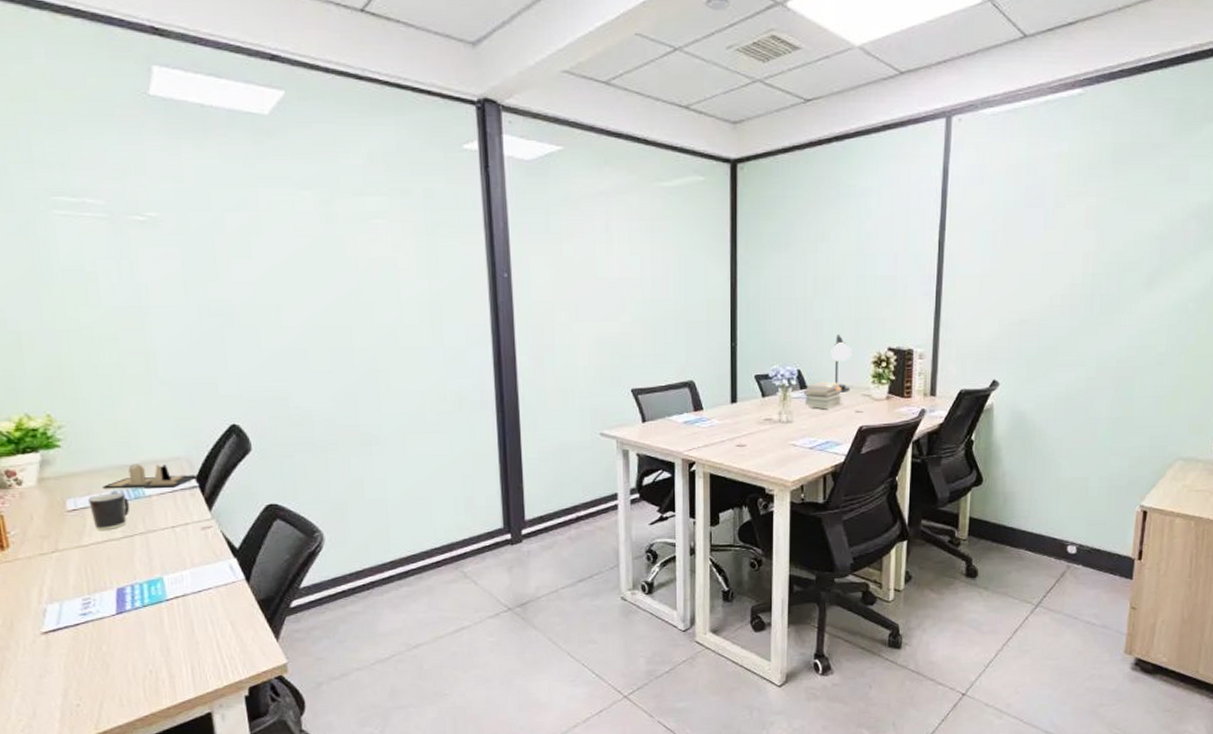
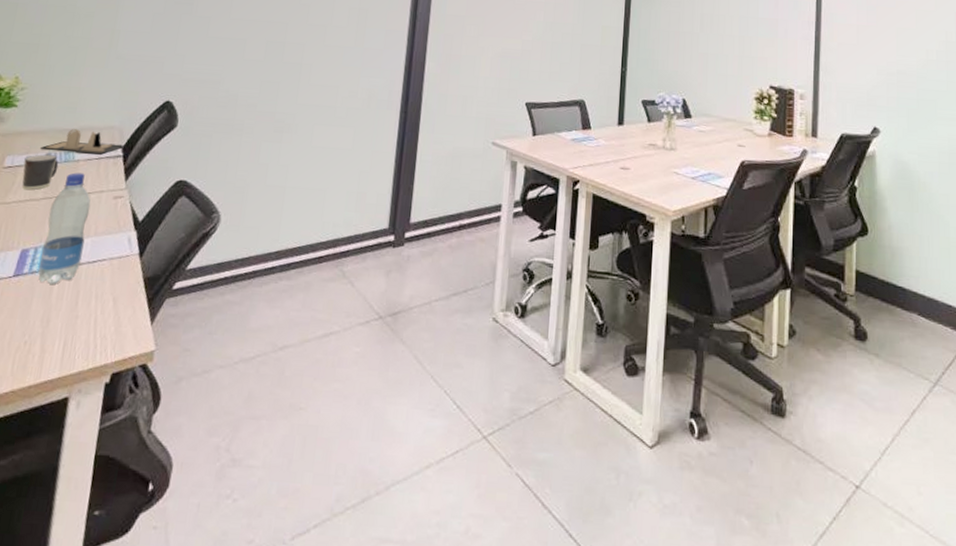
bottle: none [134,508,186,618] -> present [38,172,91,285]
books: present [804,381,843,410] -> none [688,112,726,141]
desk lamp: present [831,333,852,392] -> none [715,68,735,125]

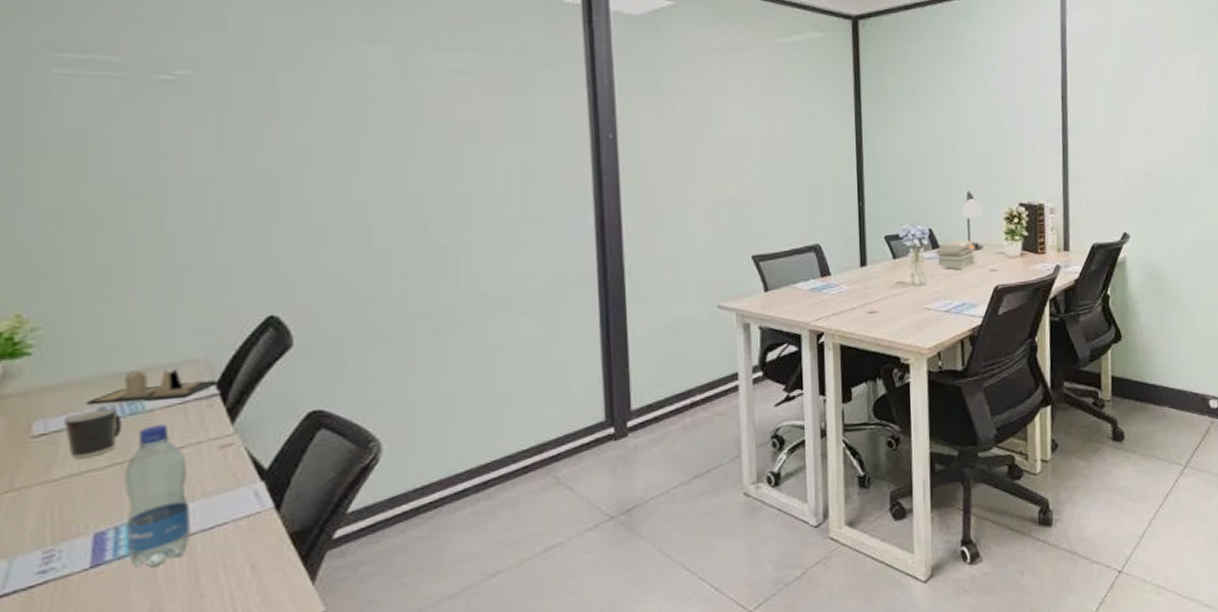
books: none [688,112,726,141] -> present [937,239,977,270]
desk lamp: none [715,68,735,125] -> present [962,190,984,251]

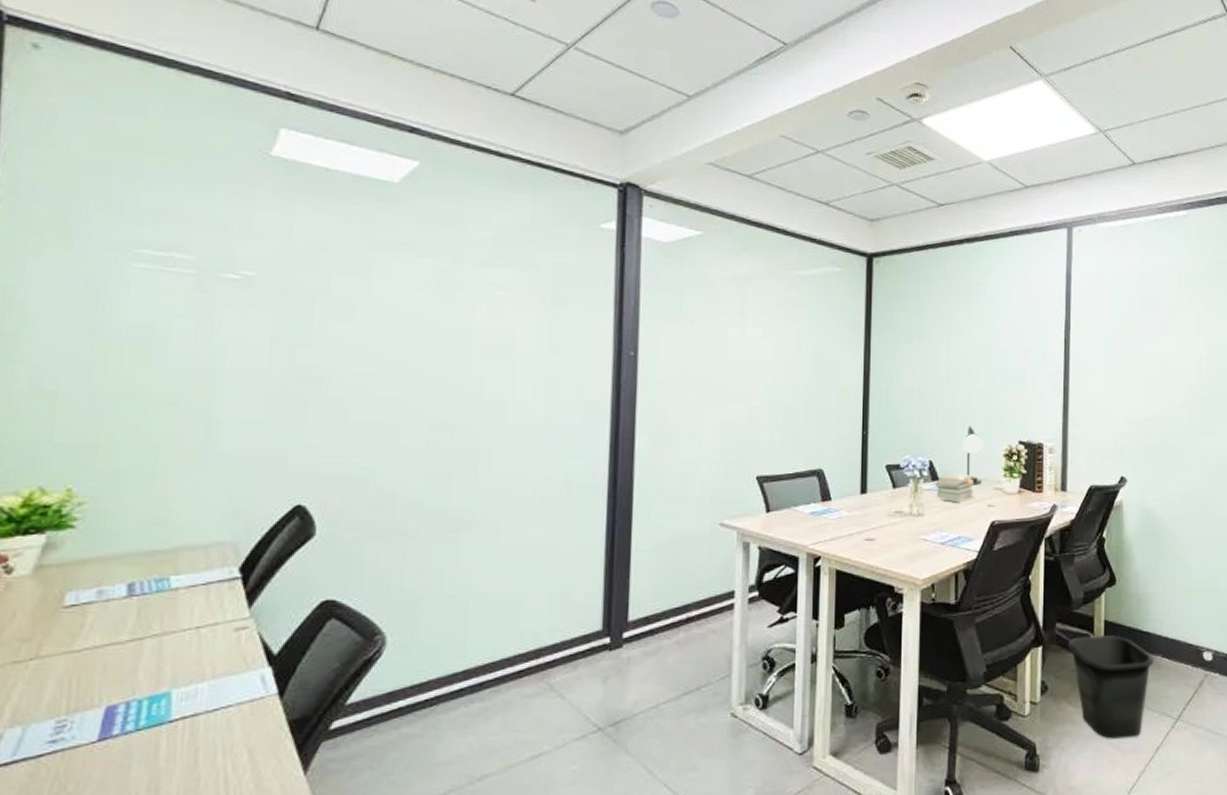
mug: present [64,408,123,459] -> none [94,585,148,631]
desk organizer: present [86,370,221,406] -> none [118,550,244,581]
bottle: present [123,424,191,568] -> none [134,604,202,745]
waste bin: none [1077,389,1162,490] -> present [1069,635,1154,739]

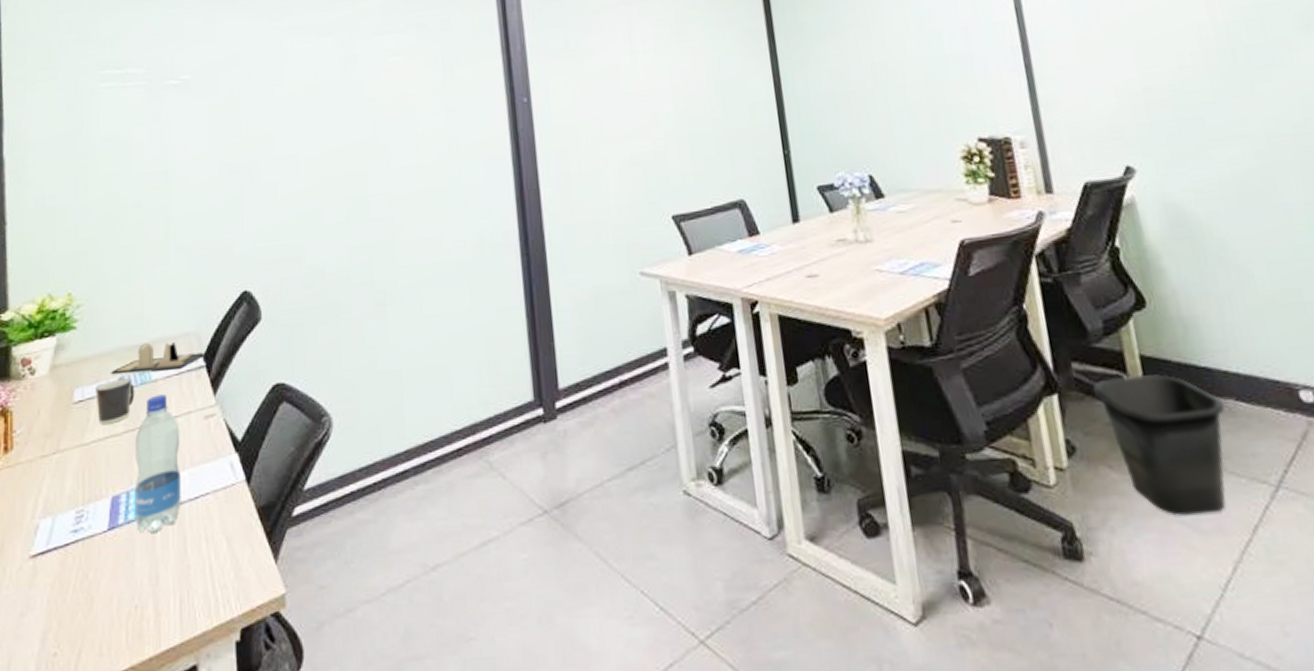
mug: none [94,585,148,631] -> present [96,378,135,424]
desk organizer: none [118,550,244,581] -> present [111,342,206,375]
bottle: none [134,604,202,745] -> present [134,394,181,534]
books: present [936,473,975,503] -> none [881,185,934,222]
desk lamp: present [963,425,983,485] -> none [906,127,940,199]

